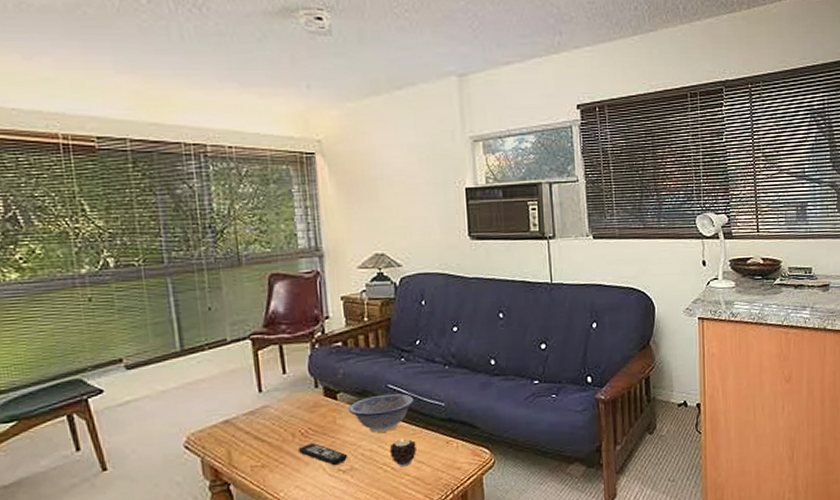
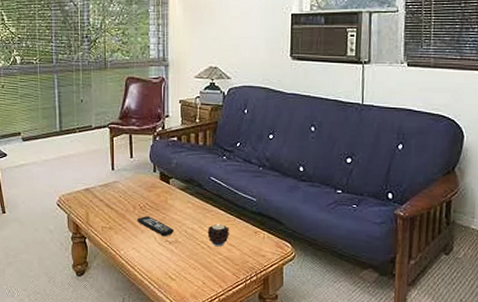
decorative bowl: present [348,393,415,433] -> none [177,184,231,216]

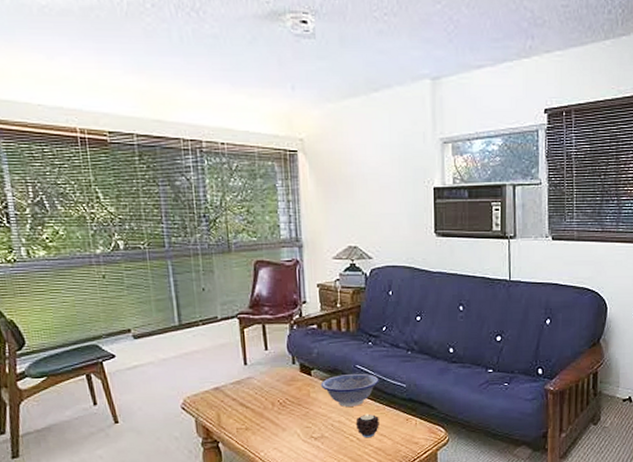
remote control: present [137,216,175,237] -> none [276,412,320,433]
decorative bowl: none [177,184,231,216] -> present [320,373,379,407]

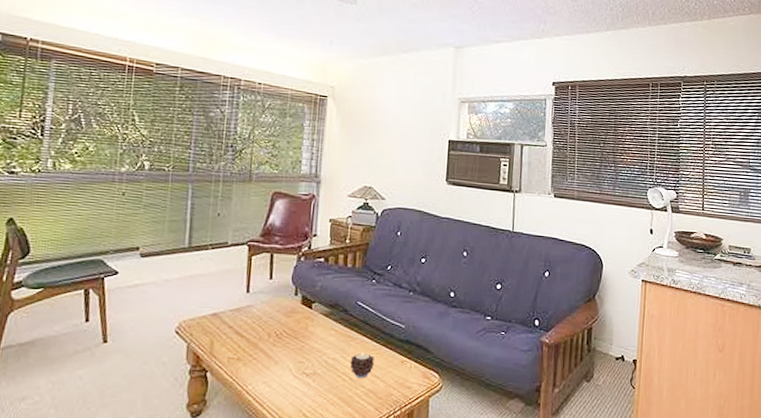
decorative bowl: present [320,373,379,407] -> none [320,309,379,344]

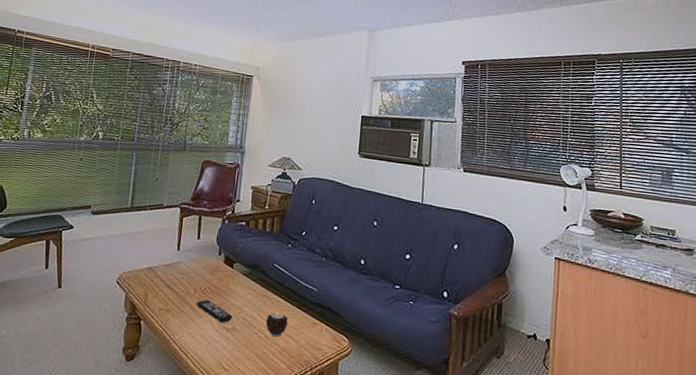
remote control: none [270,345,313,369] -> present [196,300,233,323]

